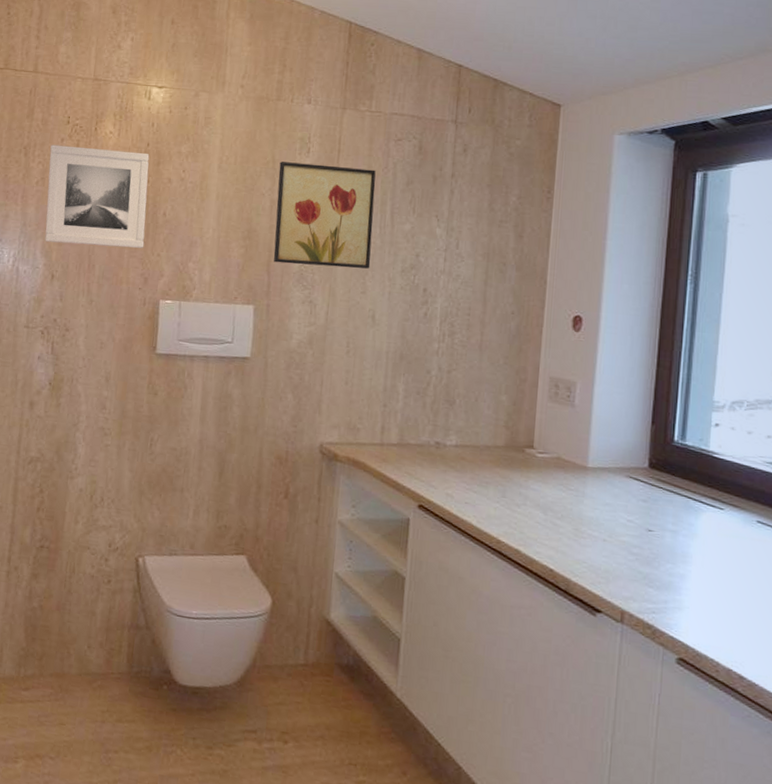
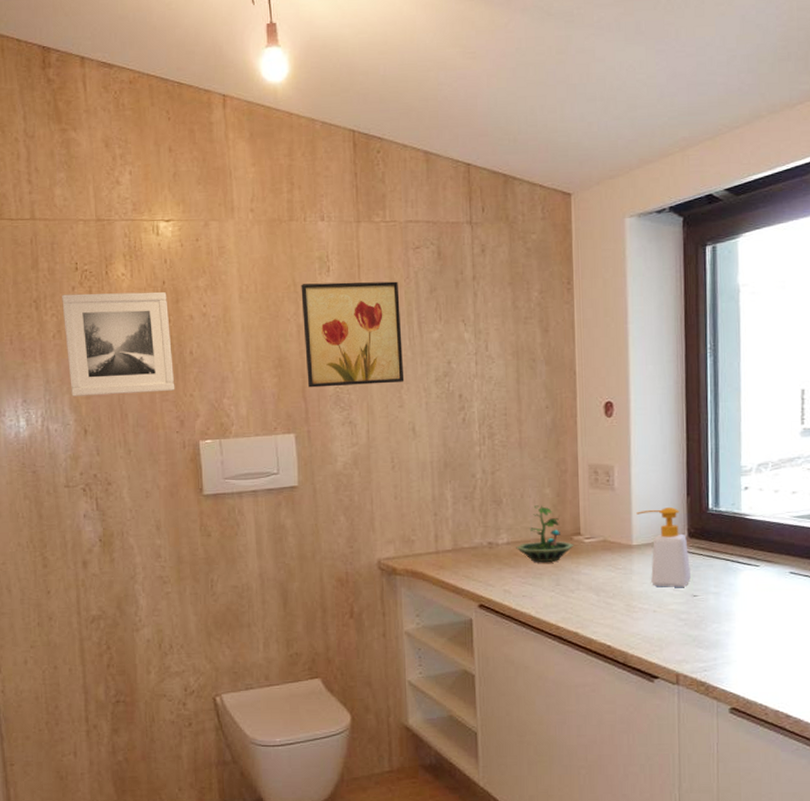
terrarium: none [464,411,526,472] -> present [516,505,575,562]
soap bottle: none [595,432,648,520] -> present [636,507,691,587]

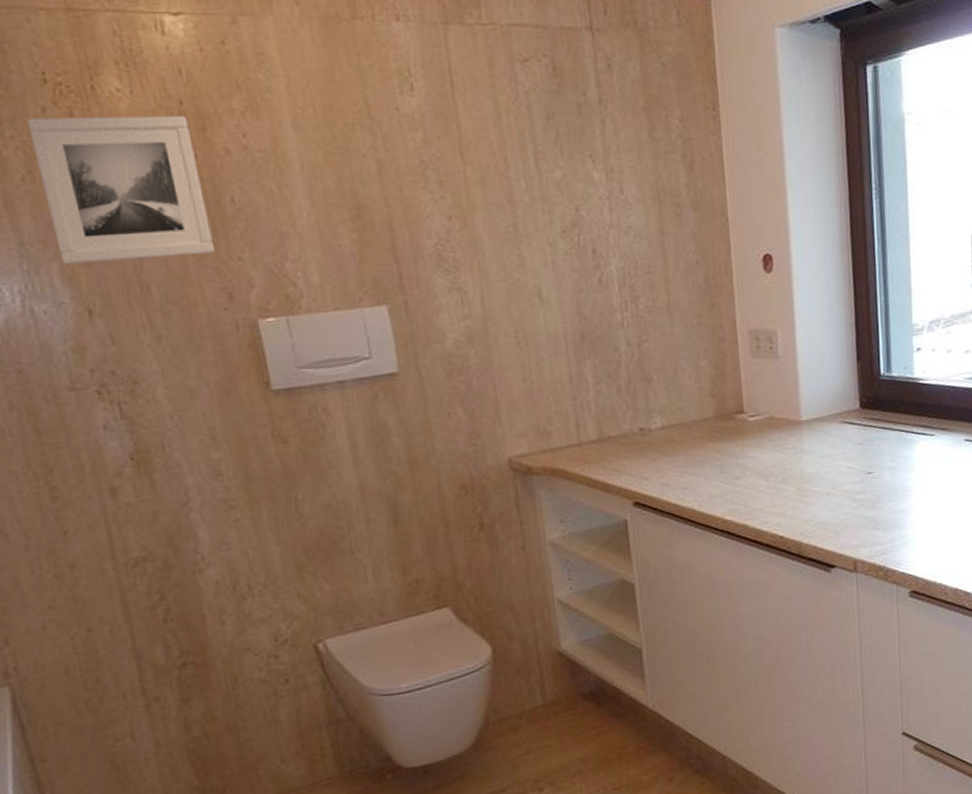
wall art: present [301,281,405,388] -> none [376,104,523,245]
terrarium: present [516,505,575,562] -> none [672,380,738,448]
soap bottle: present [636,507,691,587] -> none [804,375,865,466]

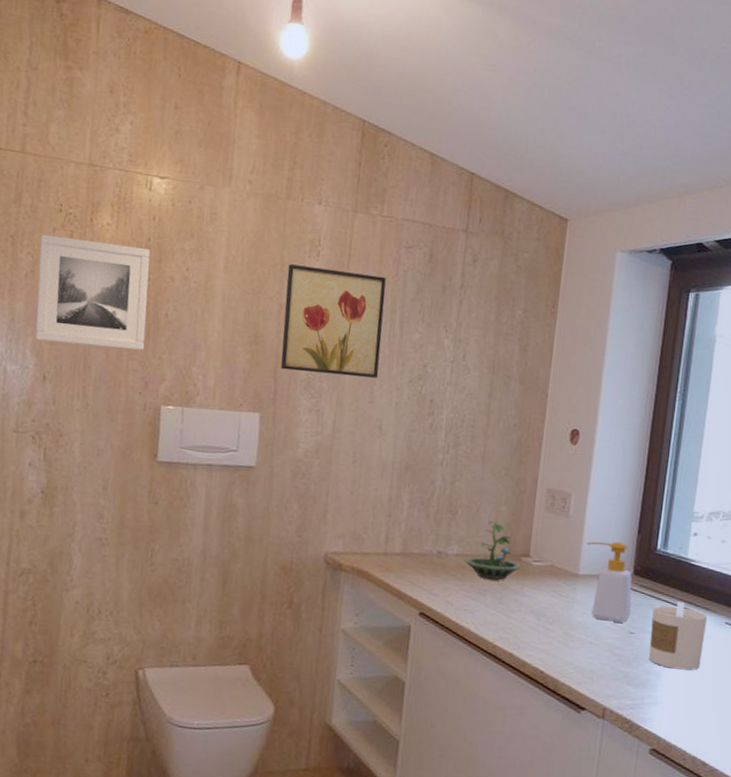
wall art: none [376,104,523,245] -> present [280,264,386,378]
terrarium: none [672,380,738,448] -> present [464,521,522,580]
soap bottle: none [804,375,865,466] -> present [587,541,632,623]
candle: none [887,427,947,502] -> present [649,602,707,671]

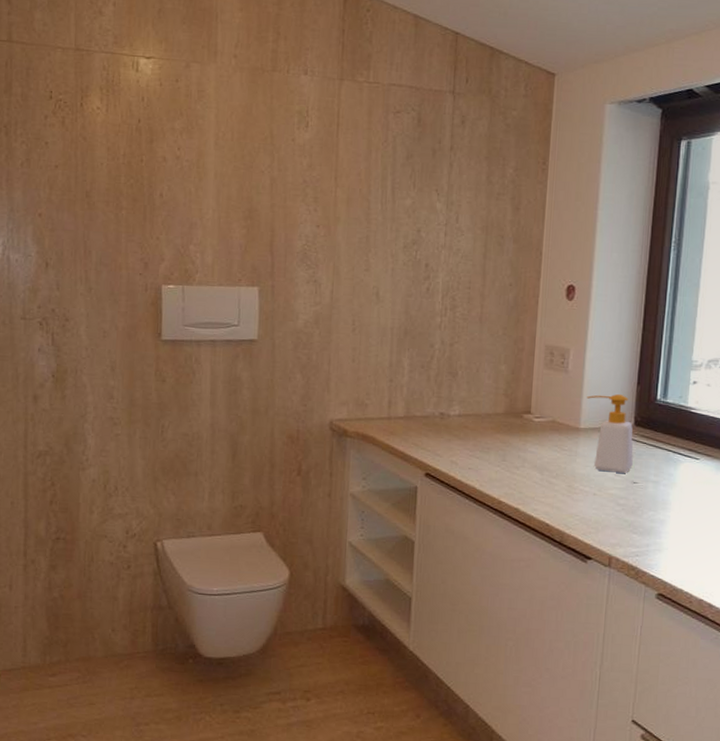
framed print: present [35,234,151,351] -> none [33,122,142,233]
wall art: present [280,264,386,378] -> none [276,137,376,246]
terrarium: present [464,521,522,580] -> none [467,380,524,438]
candle: present [649,602,707,671] -> none [652,450,709,516]

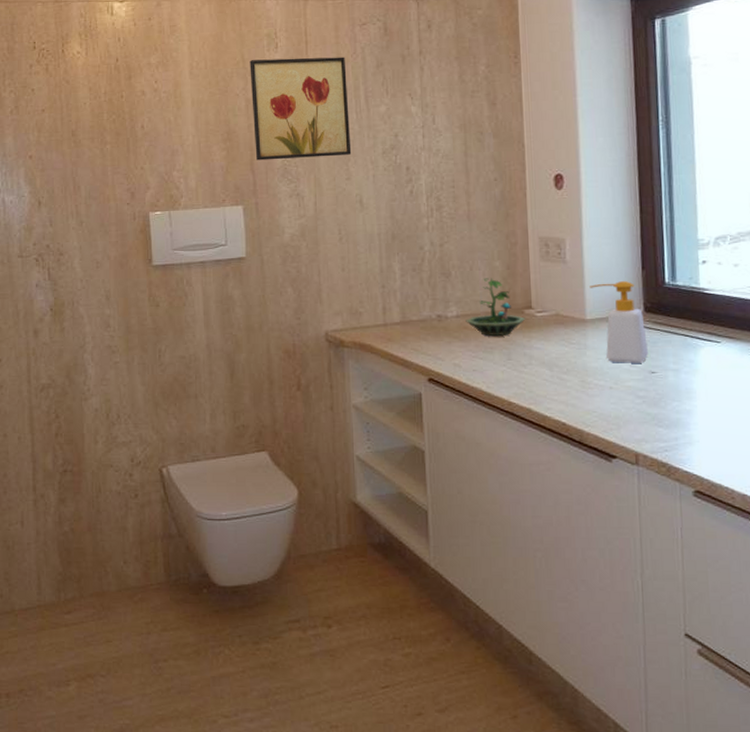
wall art: none [276,137,376,246] -> present [250,57,352,161]
terrarium: none [467,380,524,438] -> present [465,278,526,336]

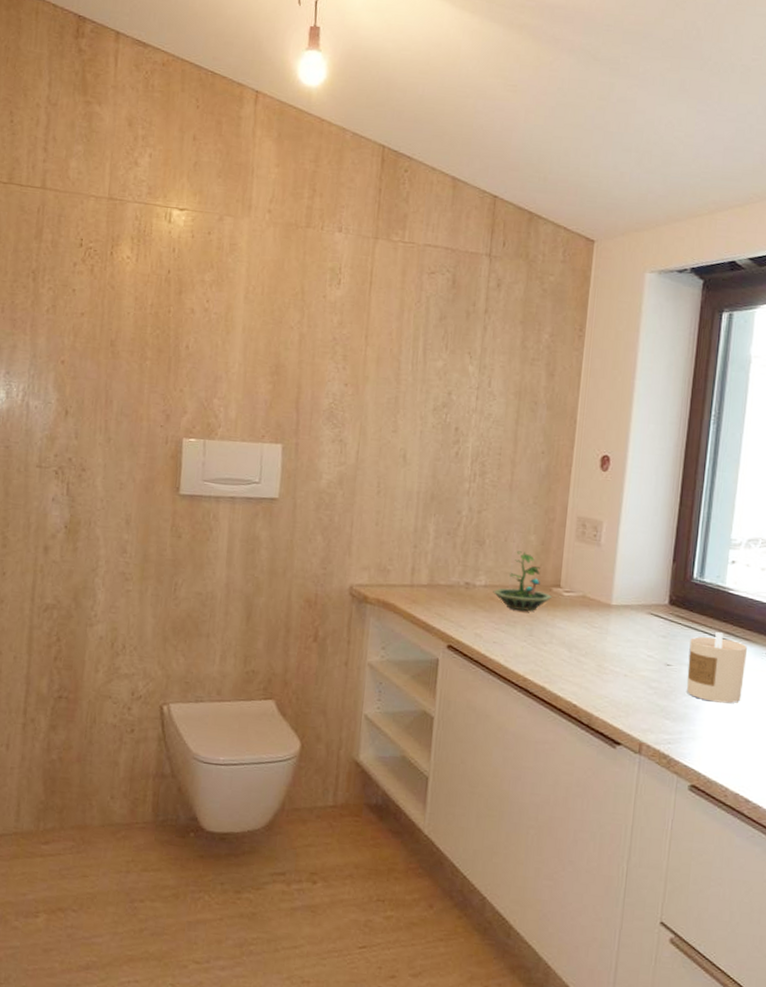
wall art: present [250,57,352,161] -> none [302,293,409,407]
soap bottle: present [590,281,648,363] -> none [620,570,668,655]
candle: none [672,334,734,404] -> present [687,632,747,704]

